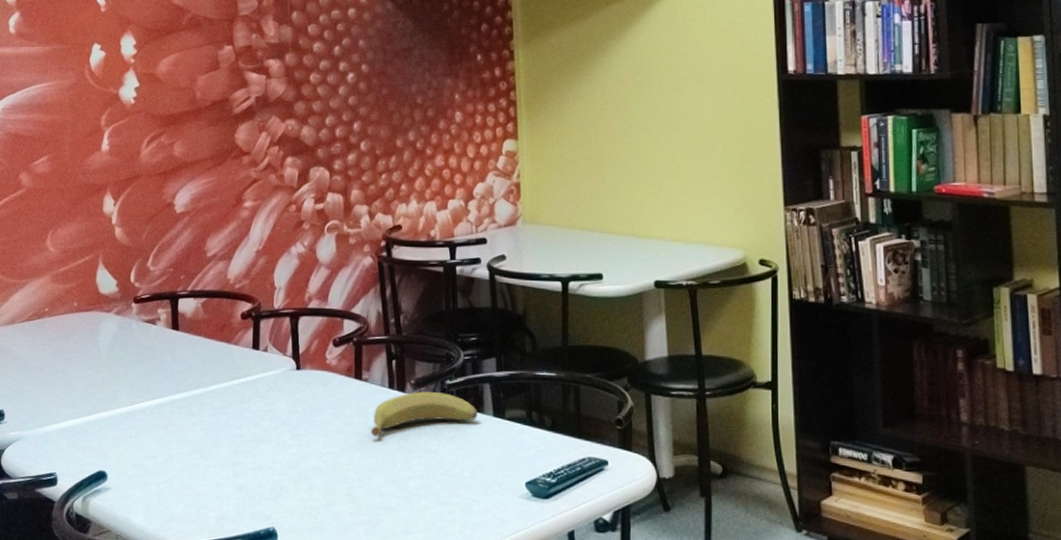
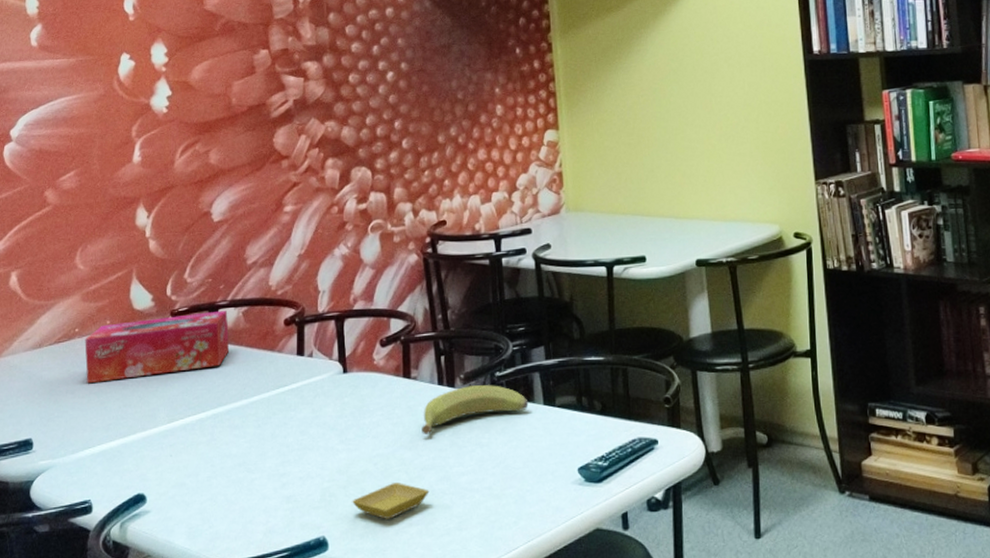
tissue box: none [53,300,189,362] -> present [84,310,230,384]
saucer: none [301,481,377,517] -> present [352,483,430,519]

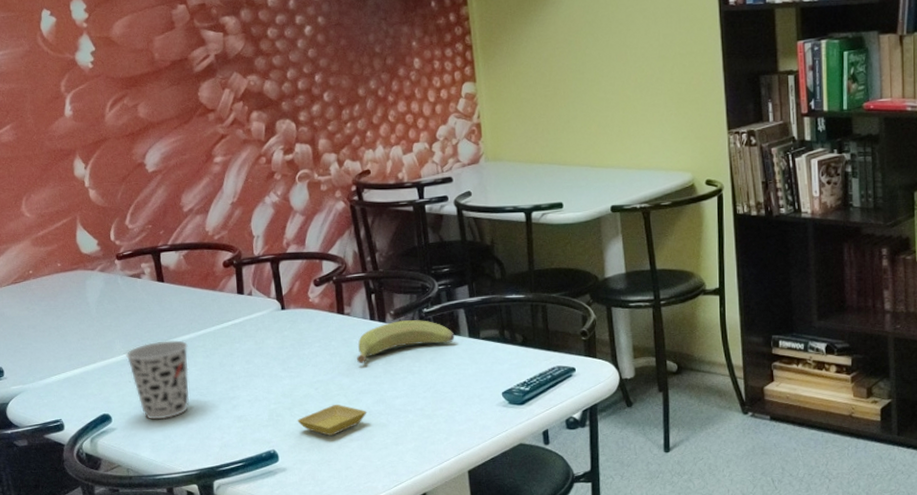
tissue box: present [84,310,230,384] -> none [39,254,175,320]
cup: none [170,408,239,501] -> present [126,340,190,420]

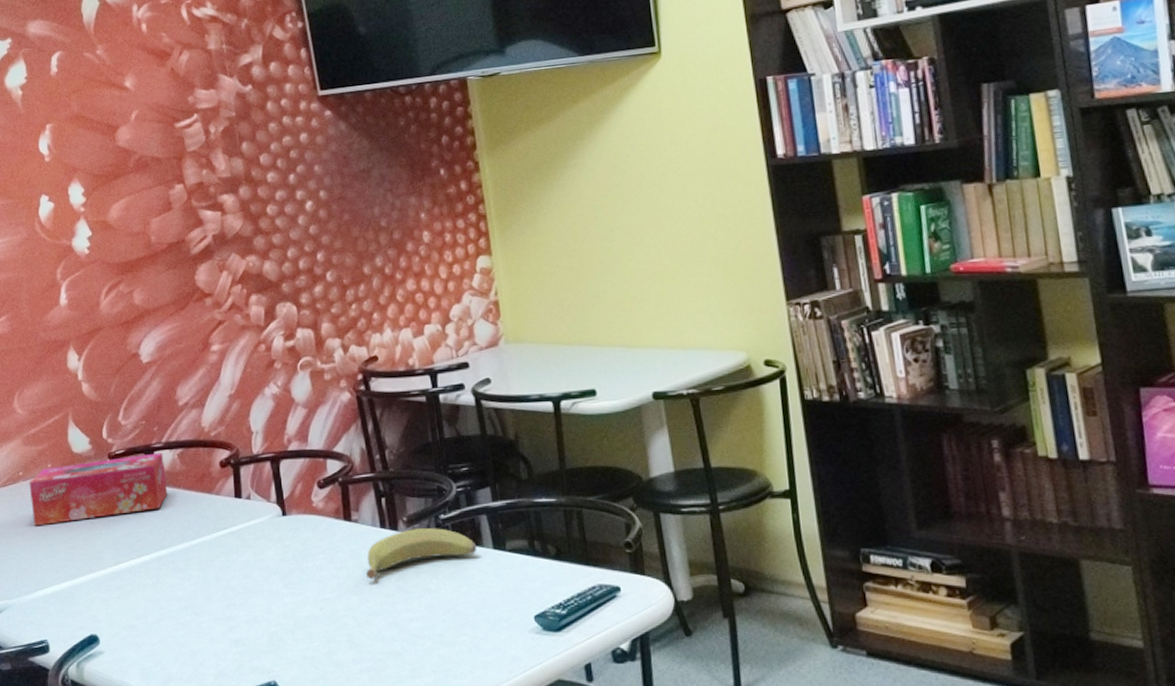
tissue box: none [39,254,175,320] -> present [29,452,168,526]
cup: present [126,340,190,420] -> none [116,550,183,643]
saucer: present [297,405,367,436] -> none [300,628,379,665]

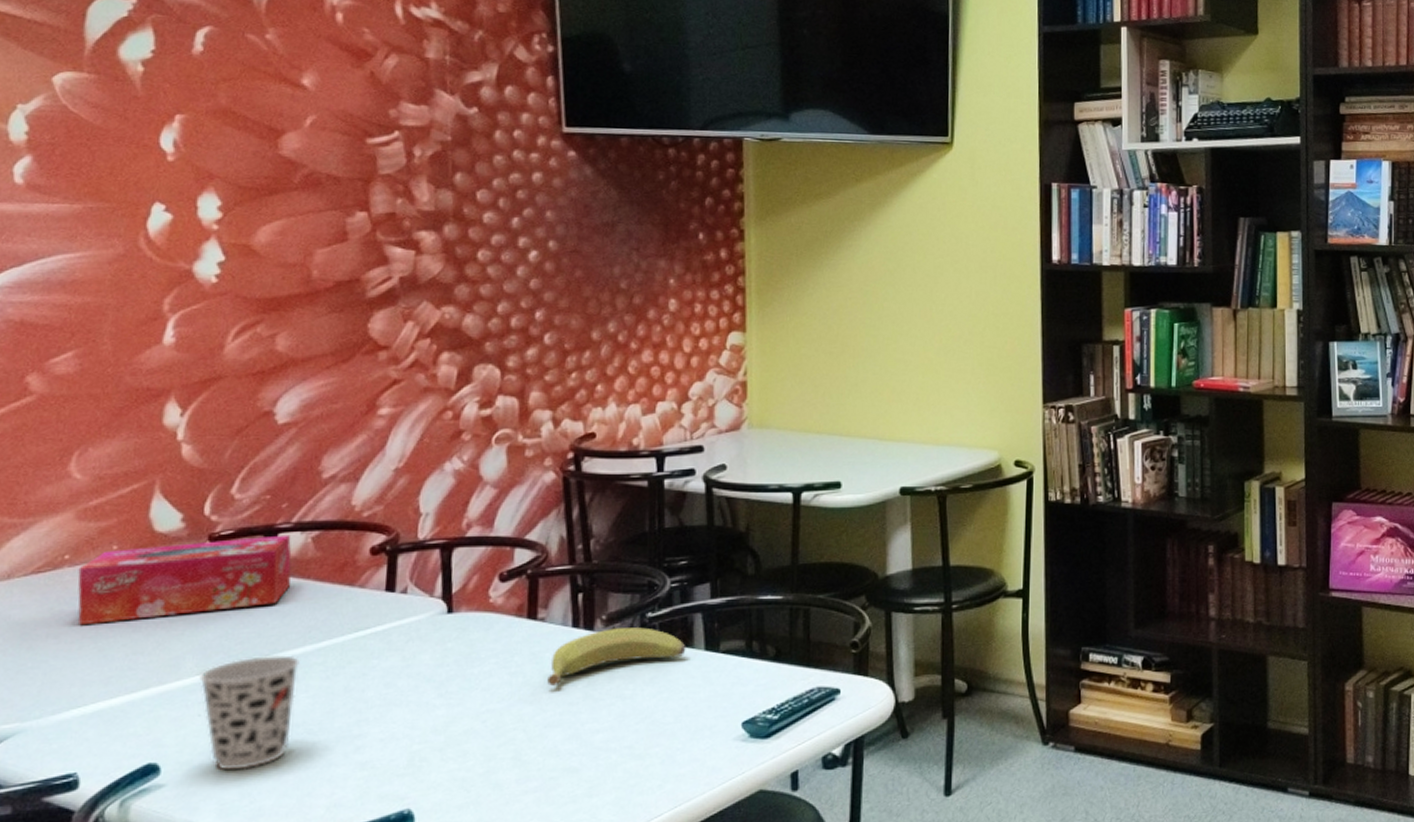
cup: none [116,550,183,643] -> present [199,655,300,771]

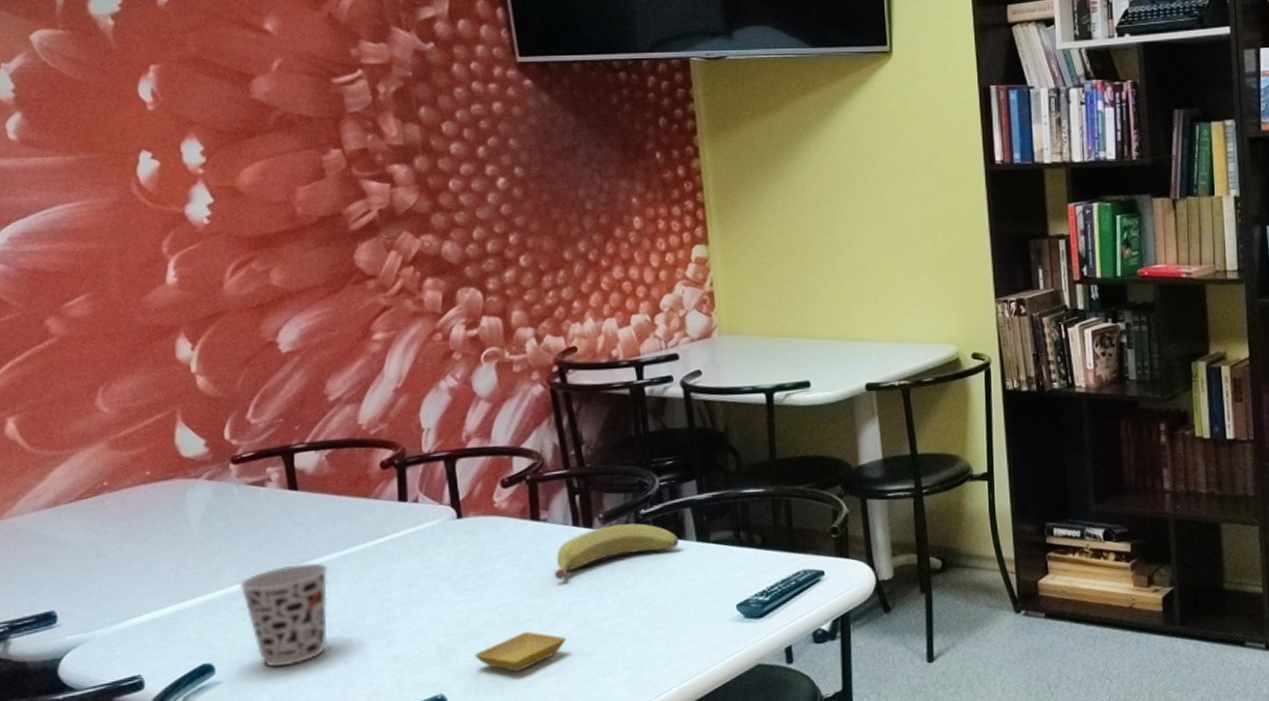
tissue box: present [77,535,292,626] -> none [117,454,312,545]
saucer: none [450,743,553,787] -> present [474,632,567,671]

